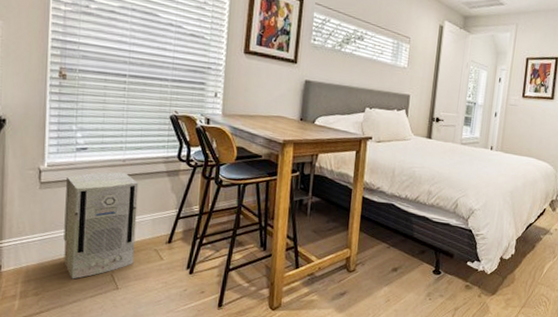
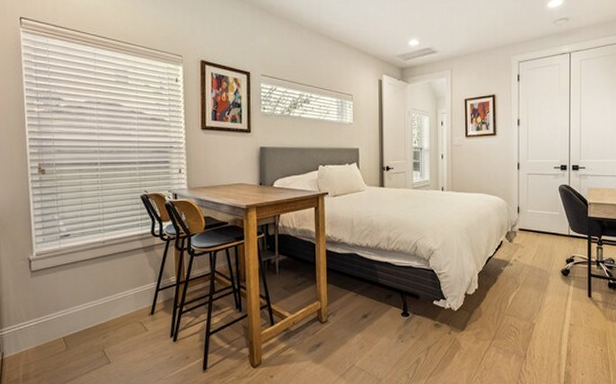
air purifier: present [63,172,139,279] -> none [54,253,122,358]

